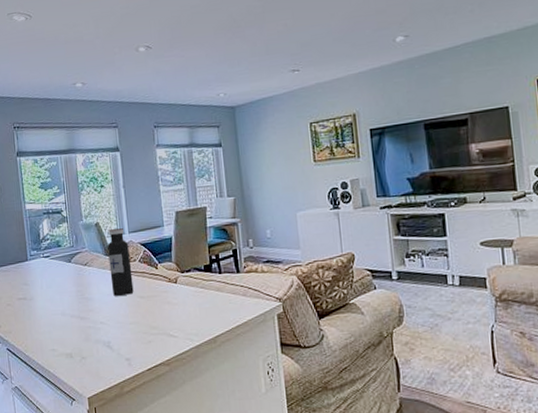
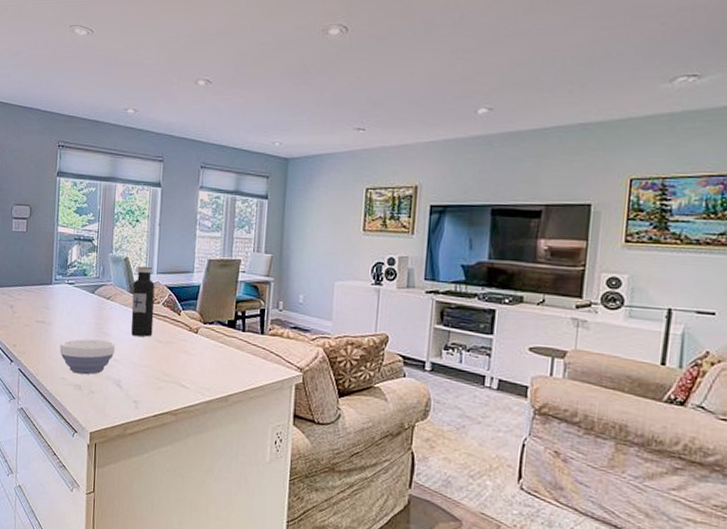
bowl: none [45,305,100,343] -> present [59,339,115,375]

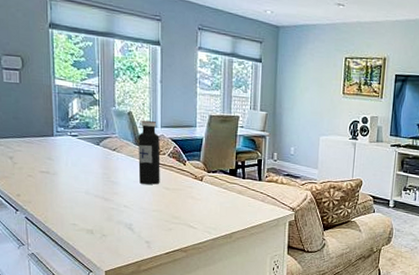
bowl: present [59,339,115,375] -> none [67,188,124,220]

